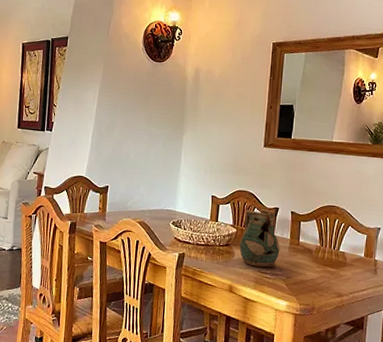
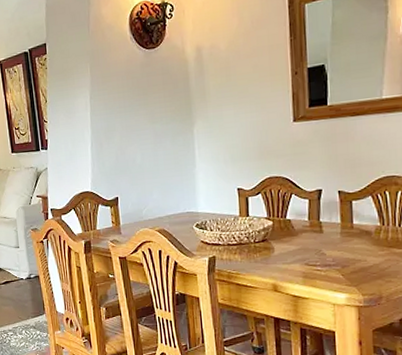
ceramic pitcher: present [239,209,280,268] -> none [279,193,330,260]

